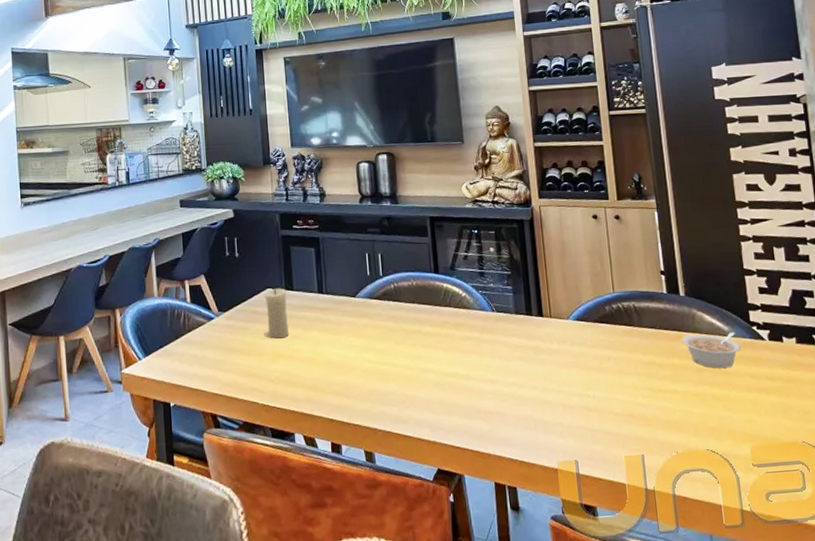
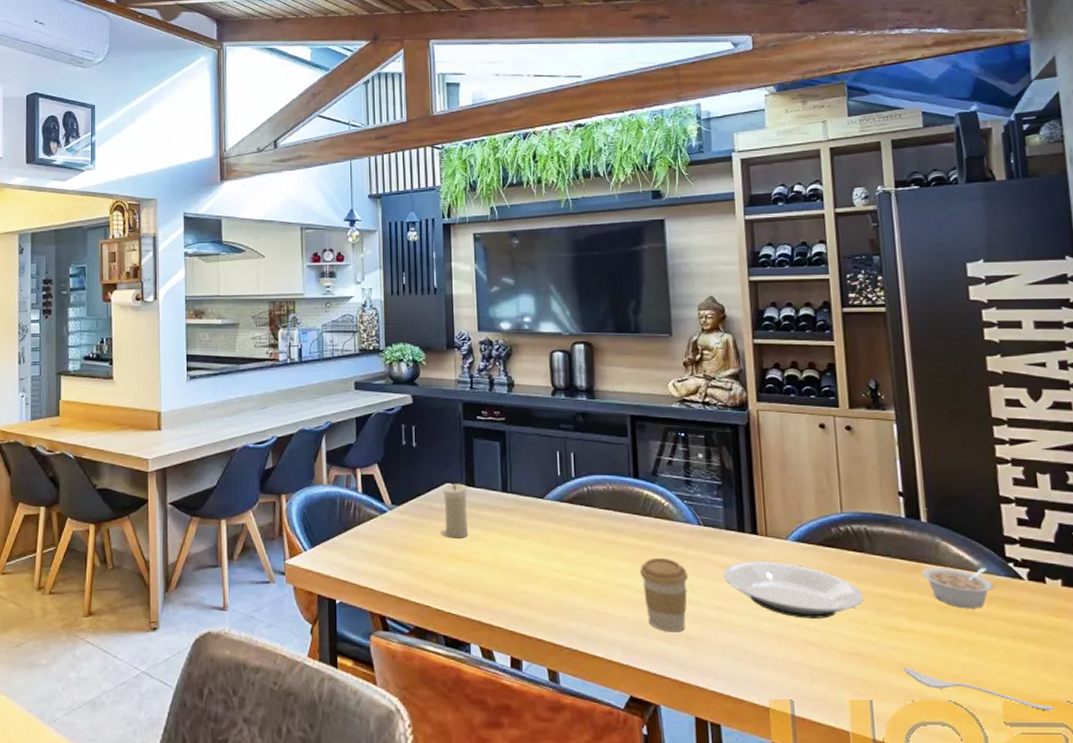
coffee cup: none [442,342,485,409] -> present [640,557,688,632]
plate: none [514,339,635,388] -> present [723,561,864,619]
spoon: none [669,423,793,452] -> present [903,667,1055,711]

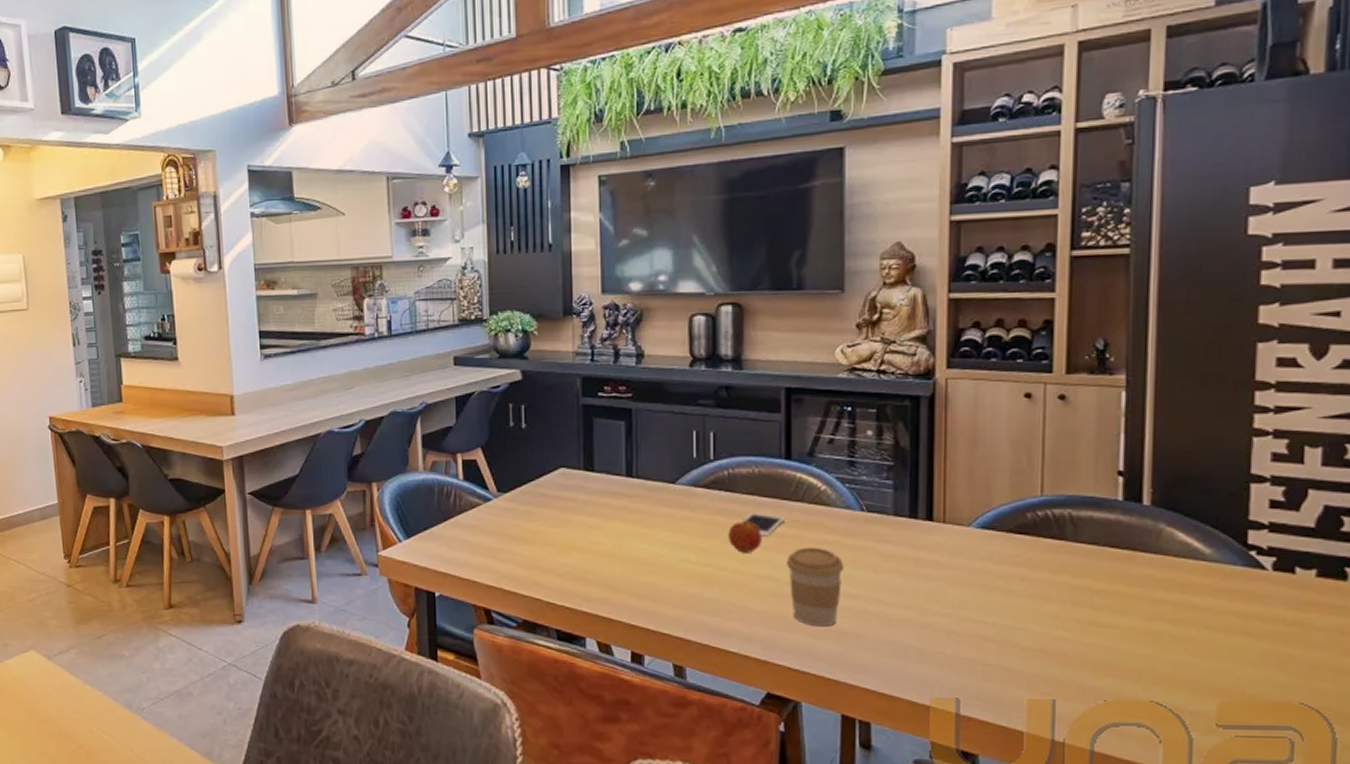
candle: present [440,483,468,538] -> none [553,468,585,528]
fruit: none [590,531,619,563] -> present [728,519,762,553]
cell phone: none [600,526,636,549] -> present [741,513,785,538]
plate: present [723,561,864,619] -> none [887,550,1059,613]
spoon: present [903,667,1055,711] -> none [1099,665,1284,713]
legume: present [922,567,995,609] -> none [1136,555,1228,602]

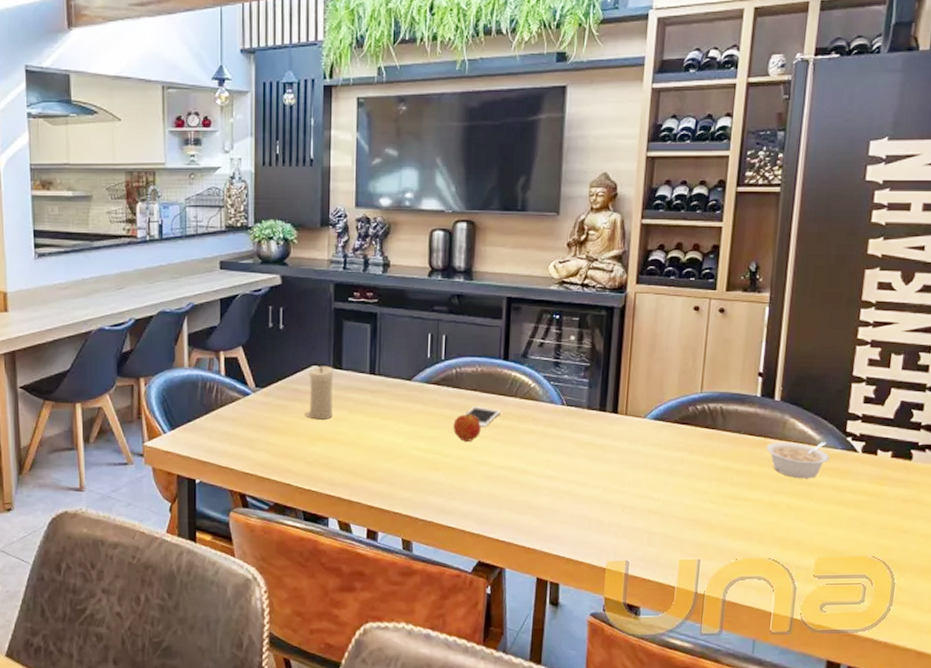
candle: none [553,468,585,528] -> present [304,366,334,420]
coffee cup: present [786,547,844,627] -> none [499,436,546,504]
legume: none [1136,555,1228,602] -> present [766,441,830,479]

